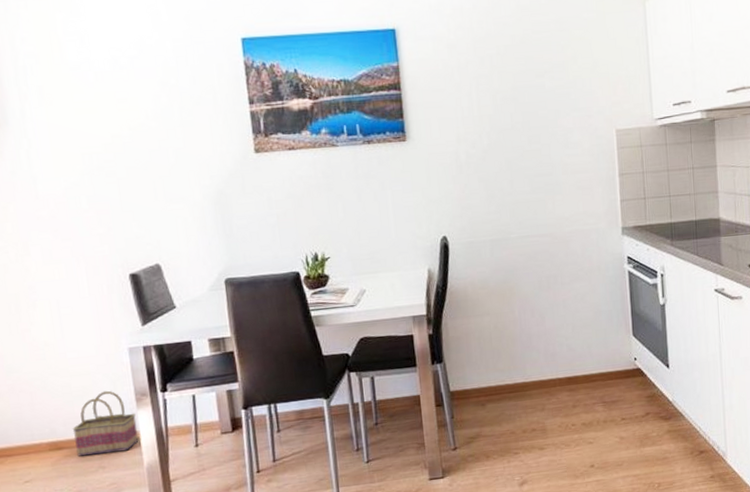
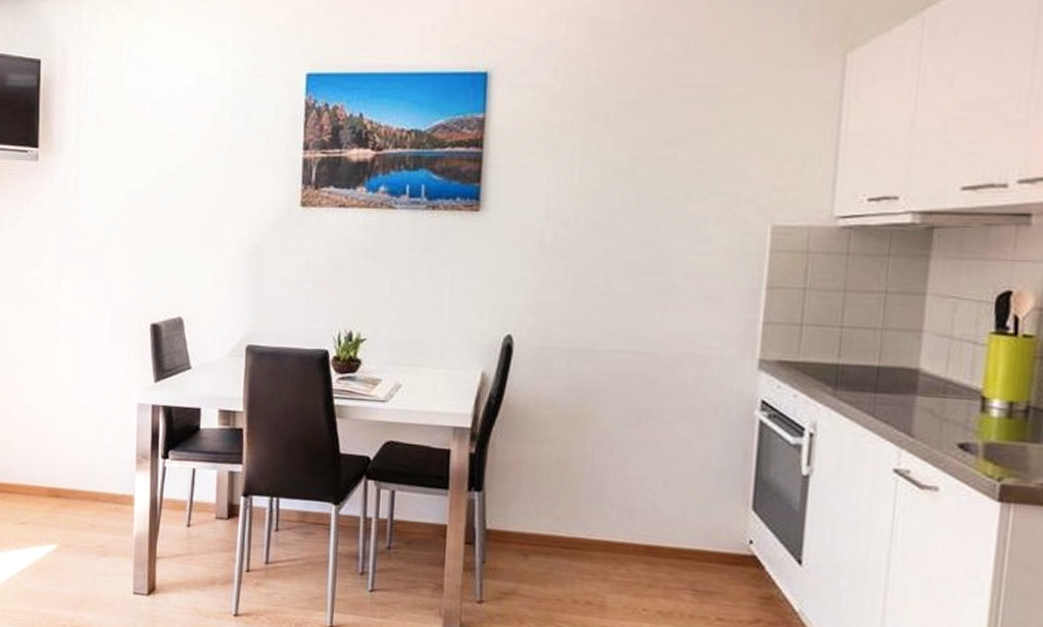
basket: present [72,390,139,457] -> none [72,445,133,514]

